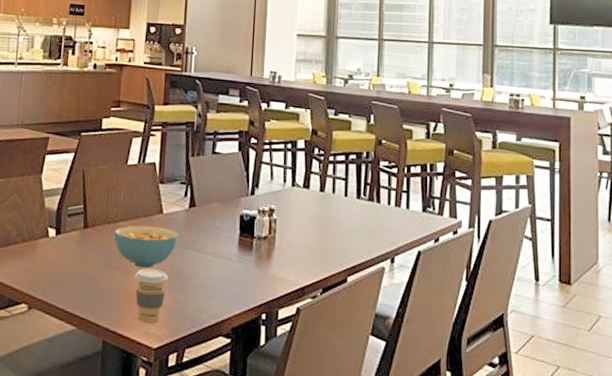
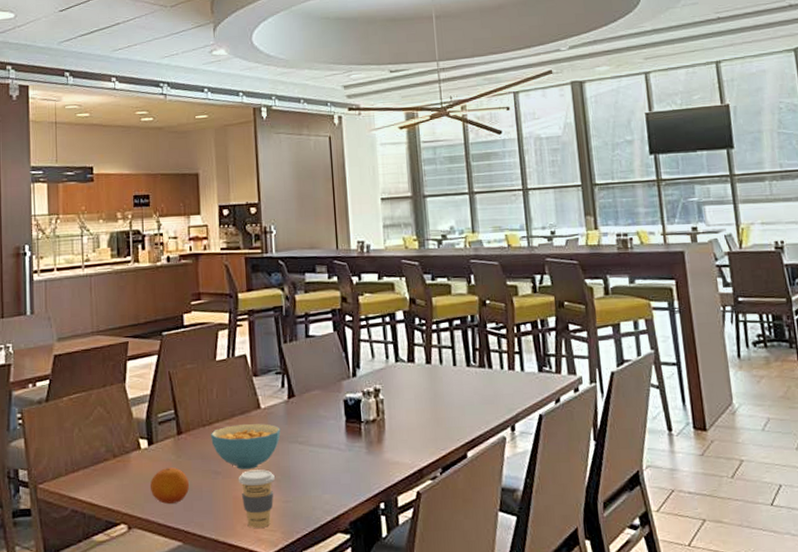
fruit: none [52,257,90,291] -> present [149,467,190,504]

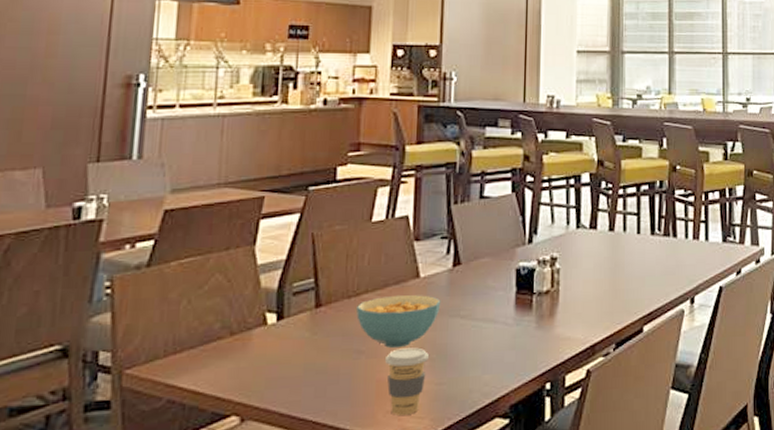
fruit: present [149,467,190,504] -> none [273,346,325,390]

